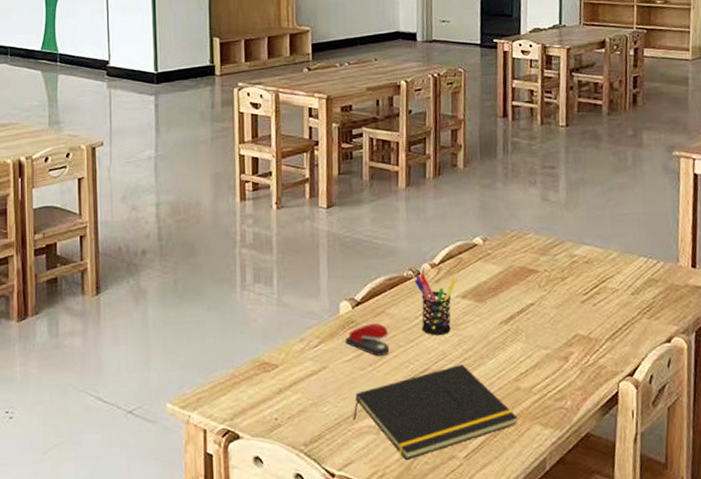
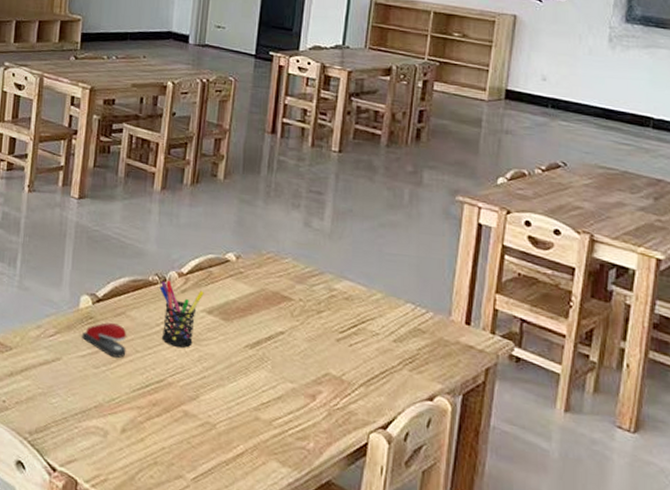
notepad: present [353,364,518,460] -> none [81,381,254,470]

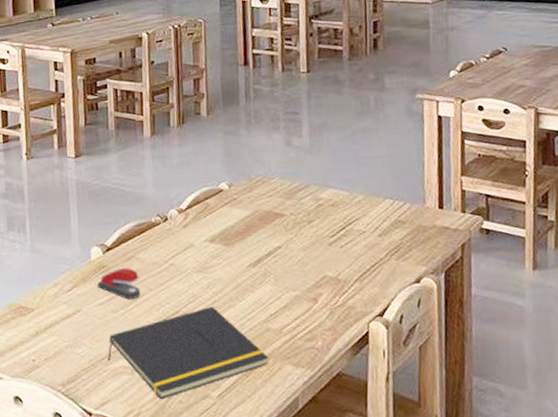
notepad: none [81,381,254,470] -> present [107,306,269,399]
pen holder: present [159,280,204,348] -> none [163,218,204,279]

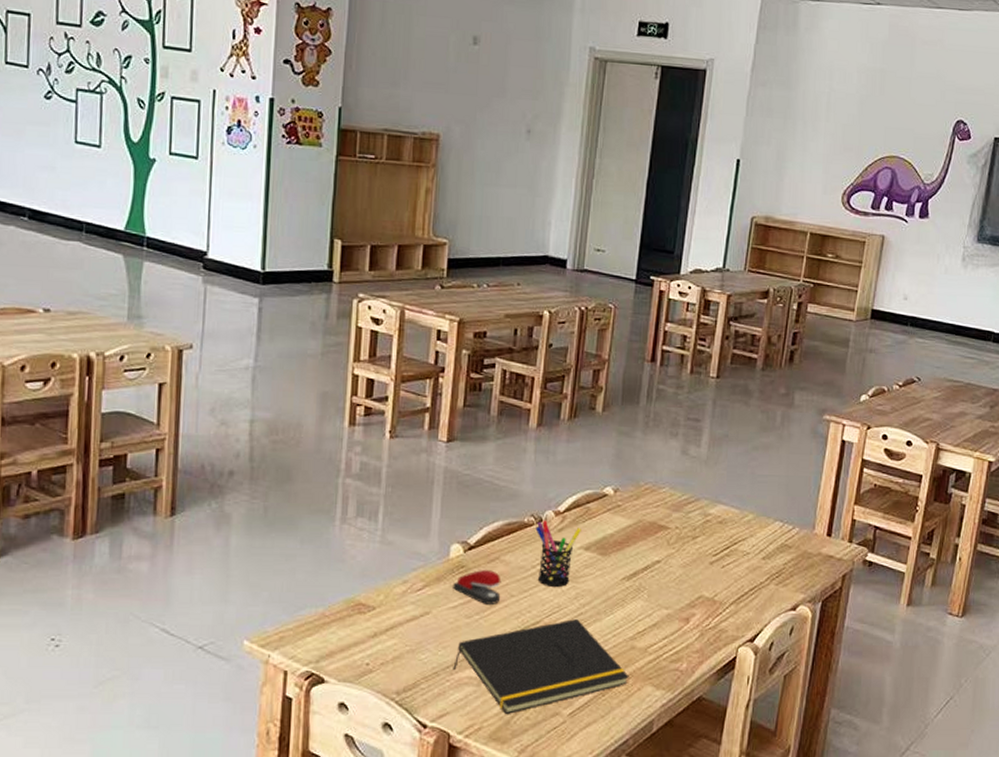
pen holder: none [163,218,204,279] -> present [535,520,581,587]

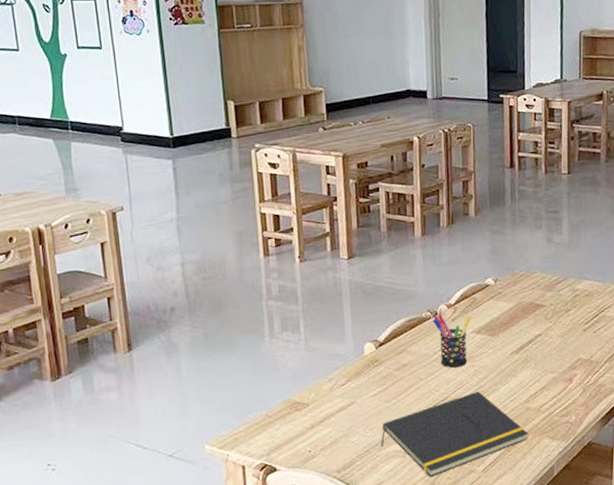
stapler: present [453,570,501,604] -> none [371,360,412,390]

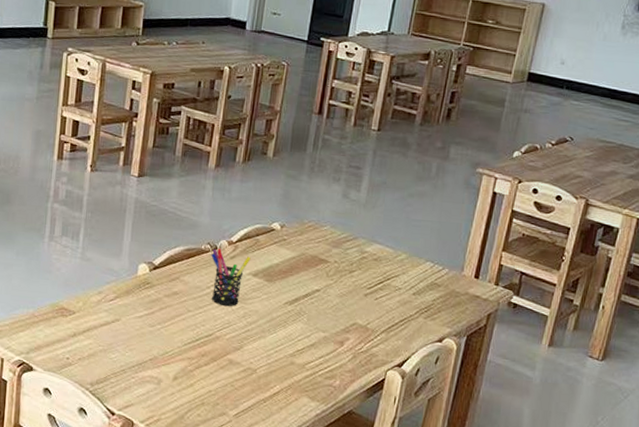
notepad: present [381,391,528,477] -> none [138,334,288,410]

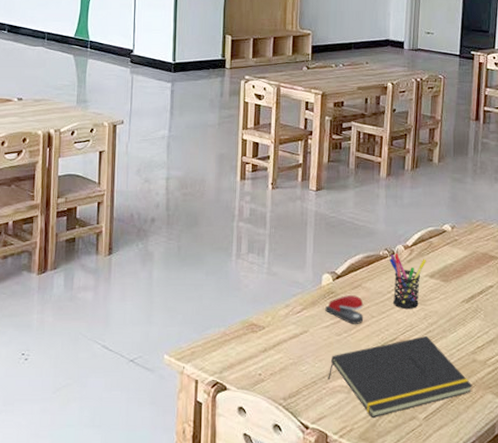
notepad: none [138,334,288,410] -> present [328,335,473,418]
stapler: none [139,287,181,317] -> present [325,295,364,324]

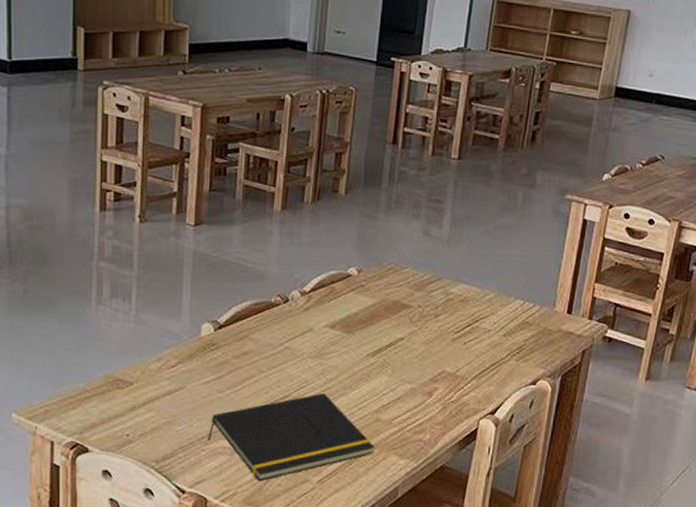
stapler: present [325,295,364,324] -> none [205,348,251,380]
pen holder: present [389,253,426,309] -> none [282,300,327,363]

